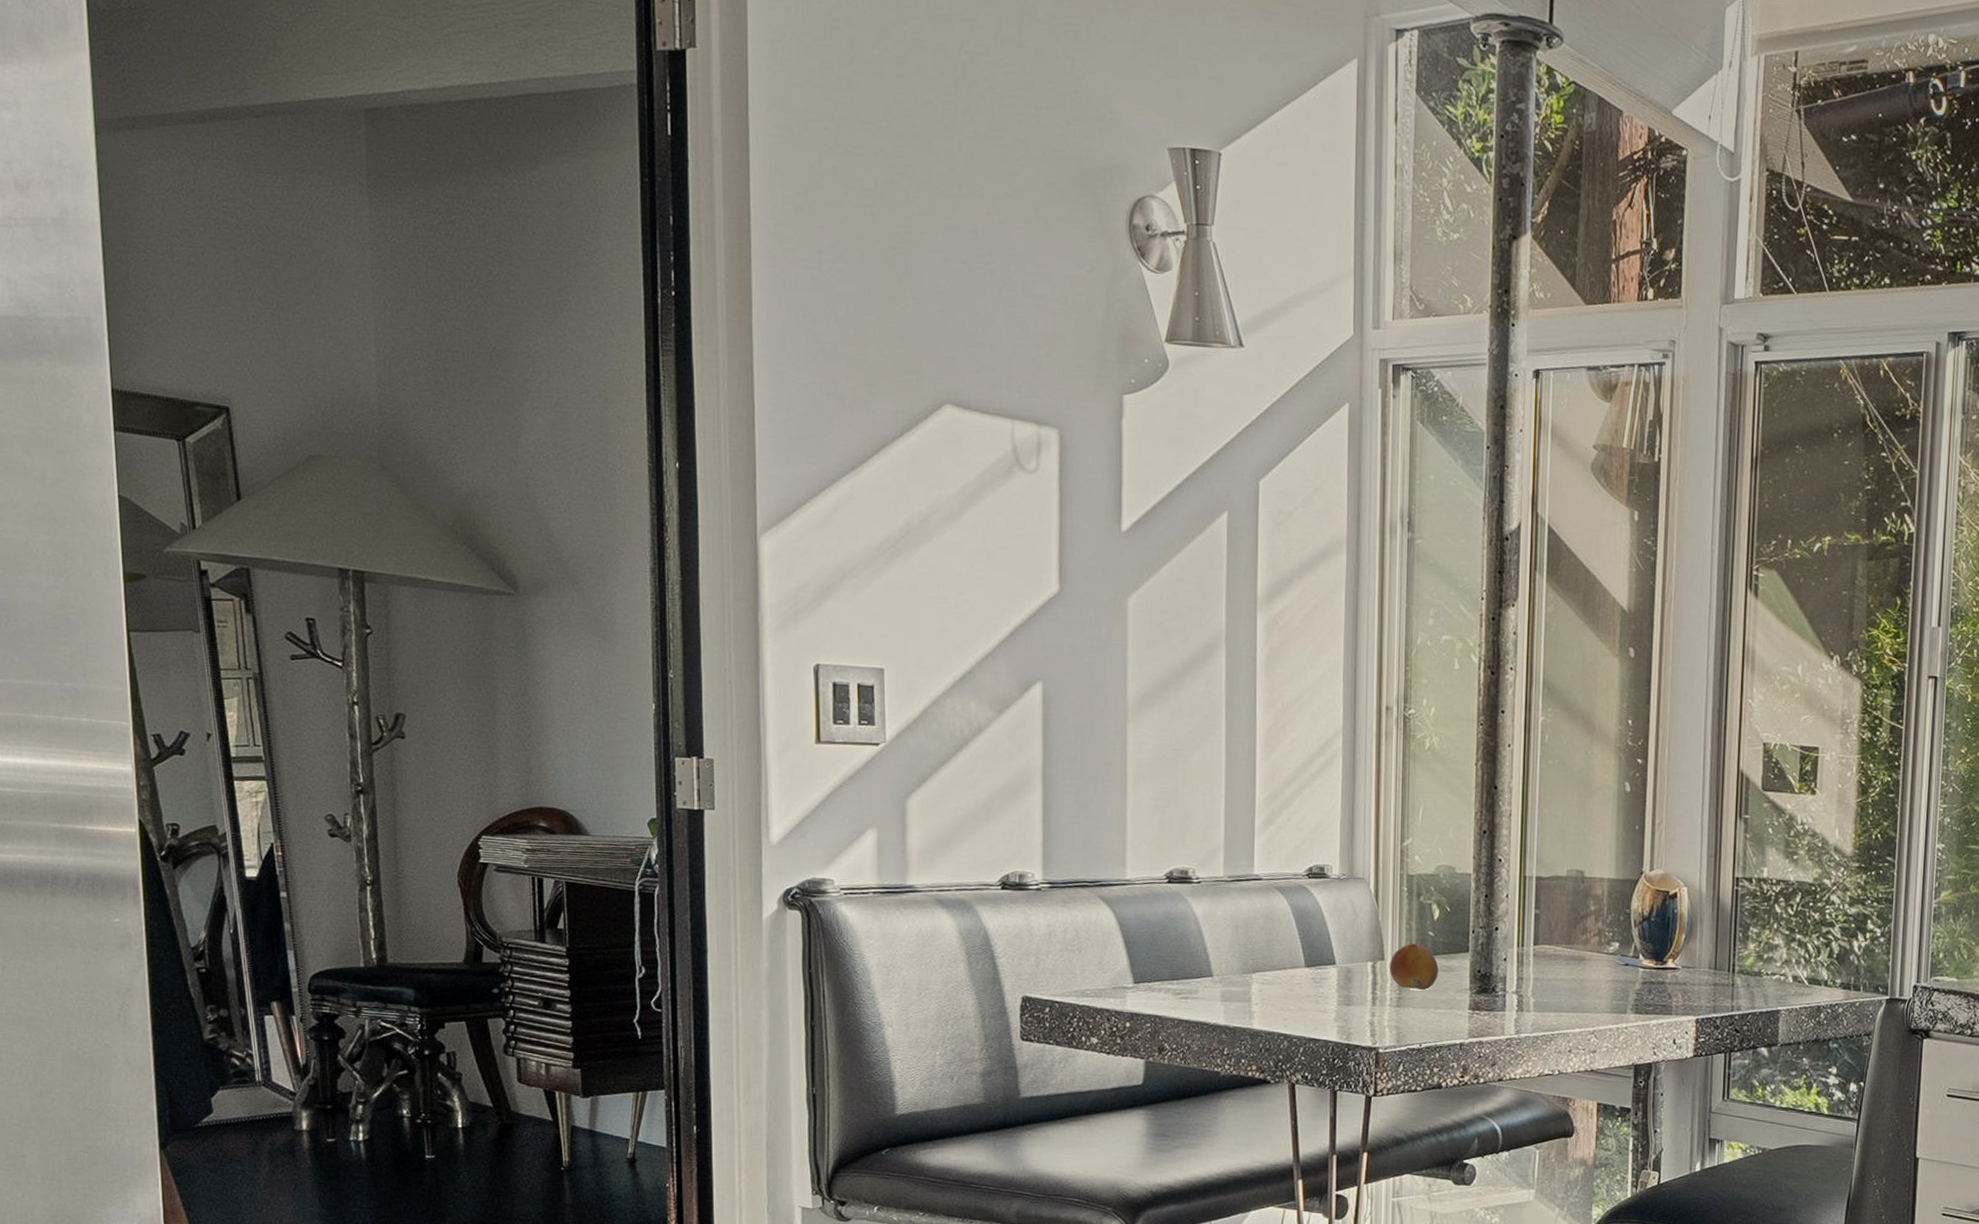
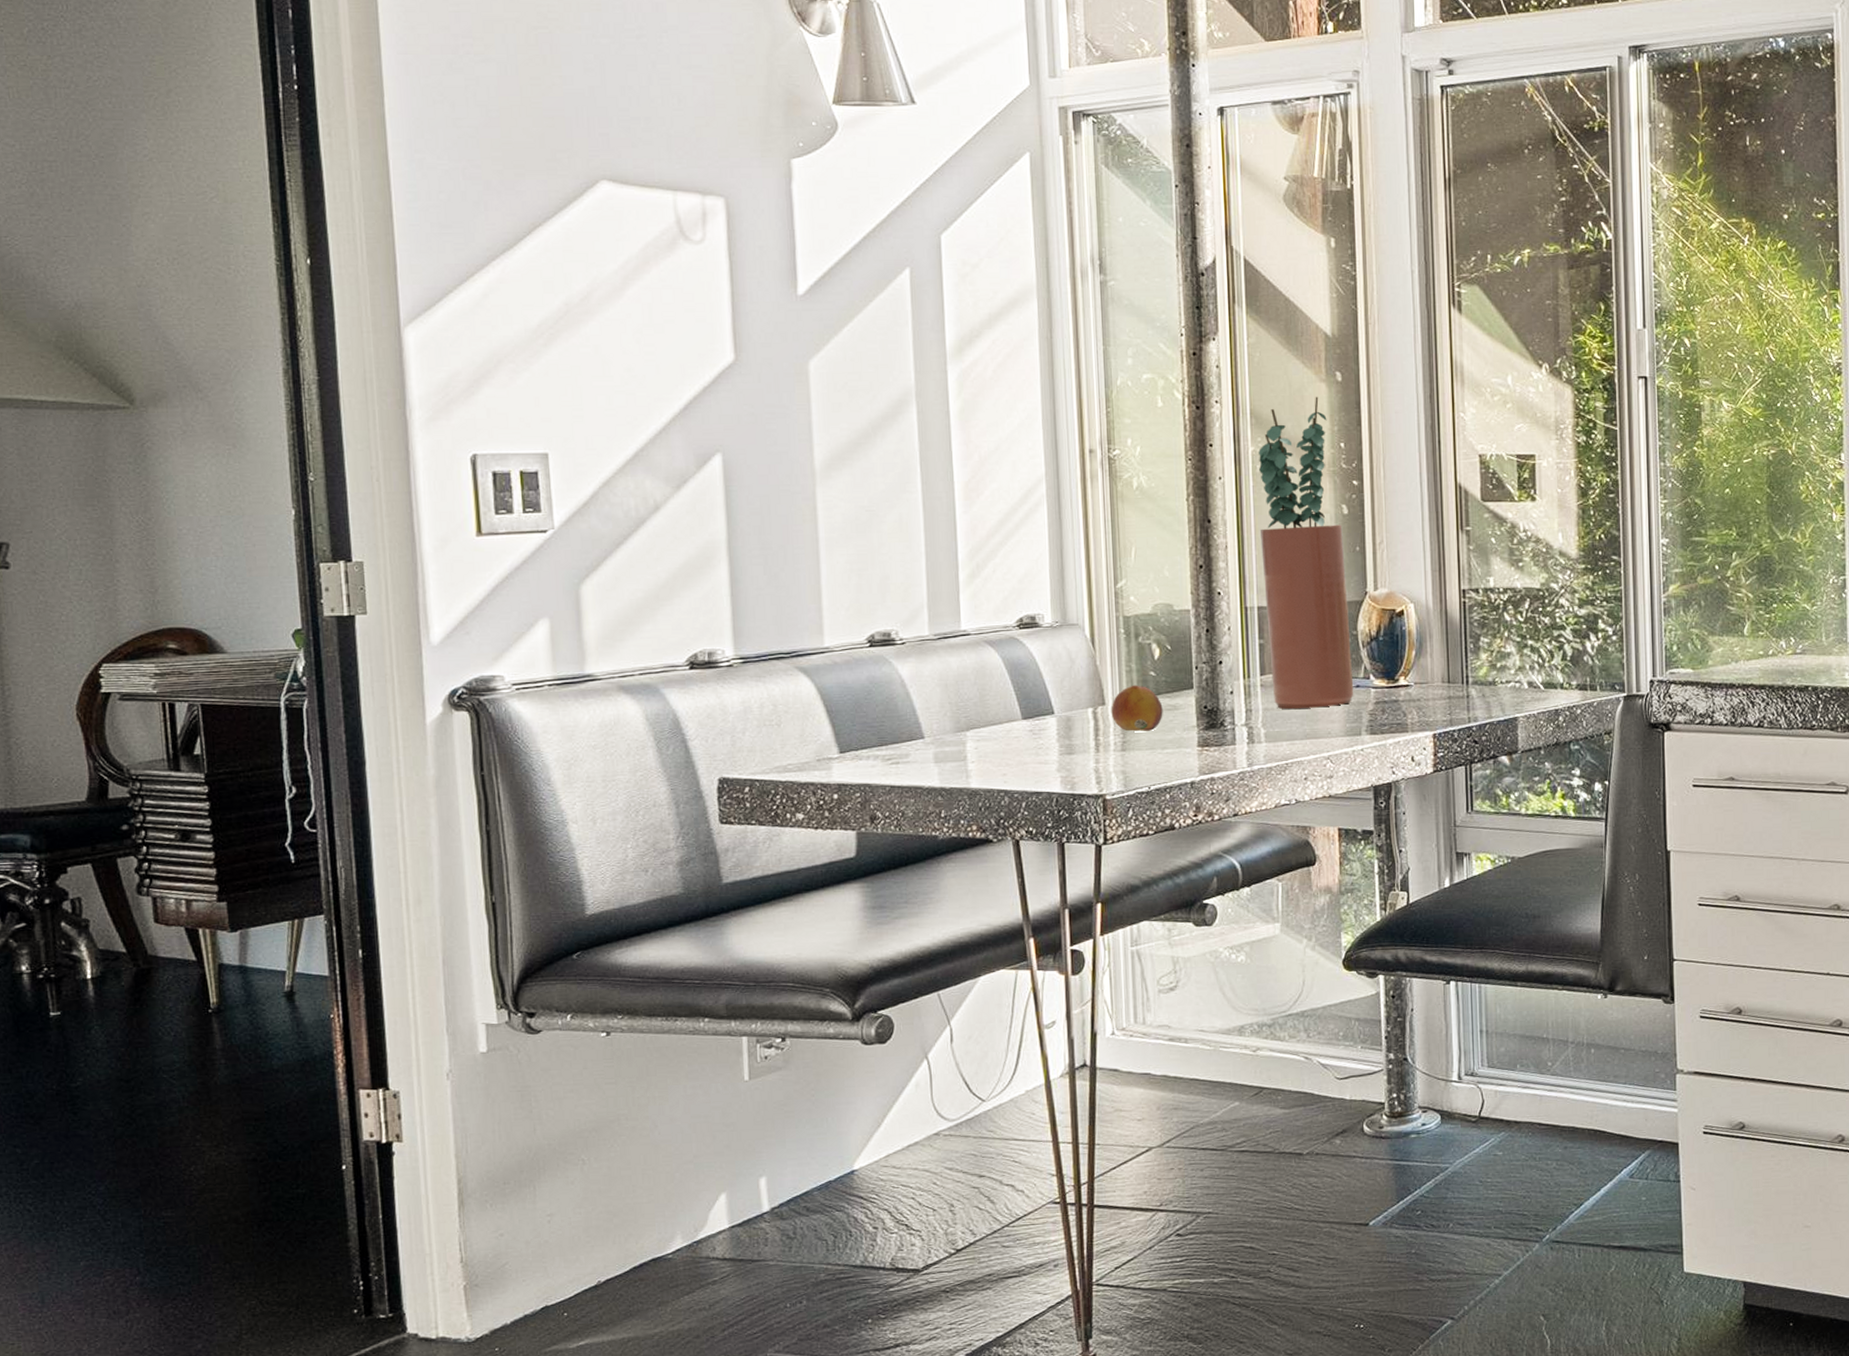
vase: none [1543,671,1624,983] -> present [1258,396,1354,709]

